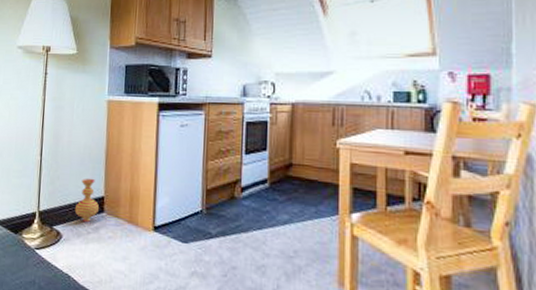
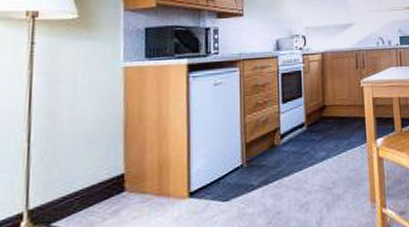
vase: present [74,178,99,223] -> none [83,156,117,209]

